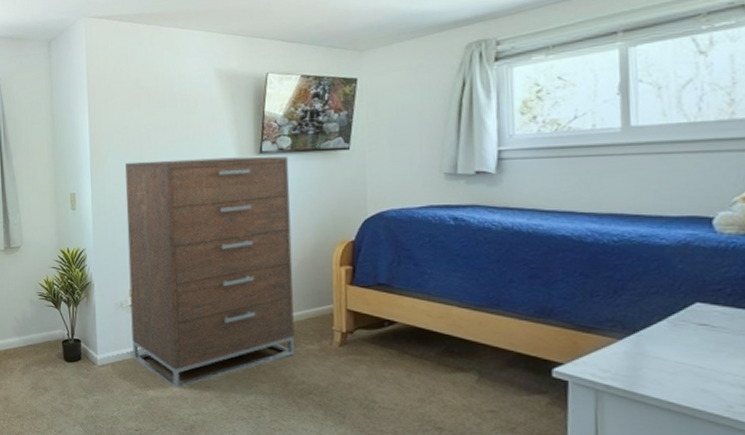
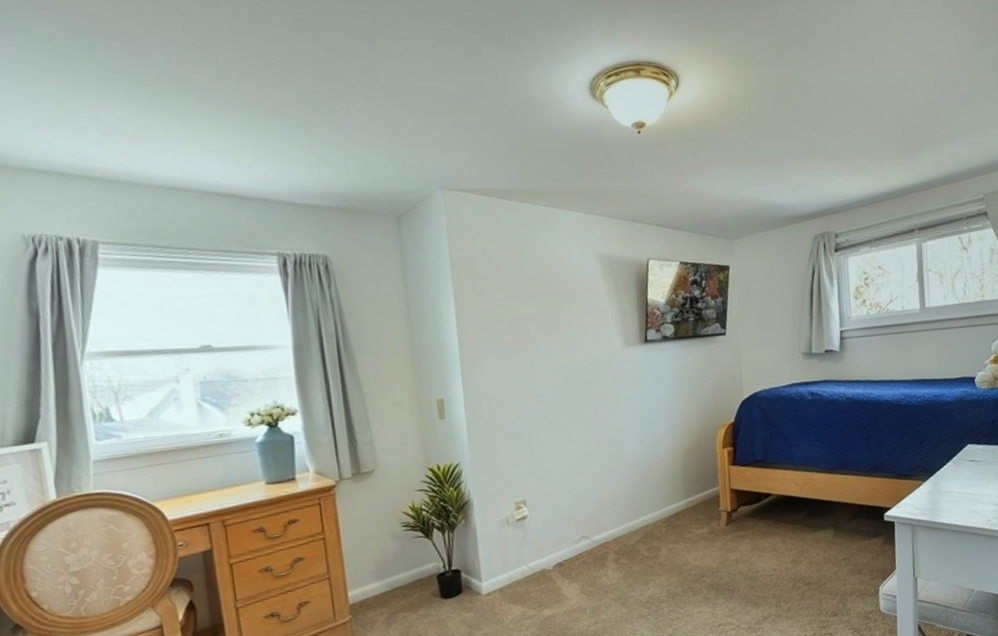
dresser: present [125,156,295,388] -> none [503,344,687,601]

